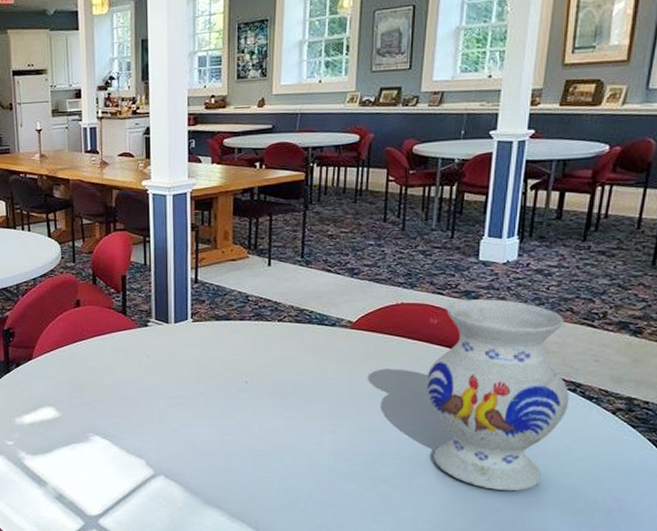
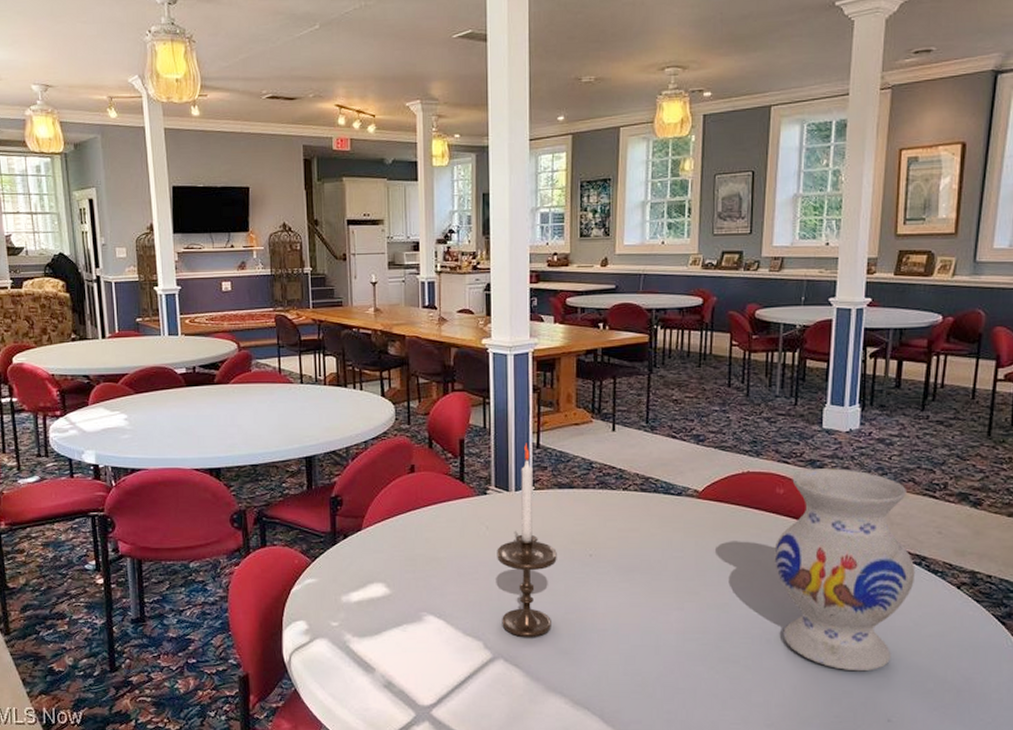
candlestick: none [157,278,214,457] -> present [497,443,557,638]

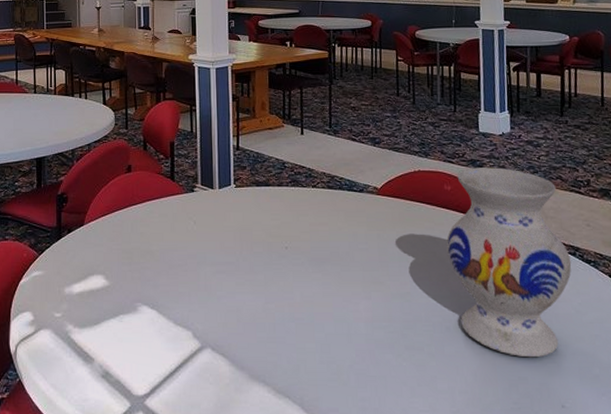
candlestick: present [497,443,557,638] -> none [203,145,257,328]

